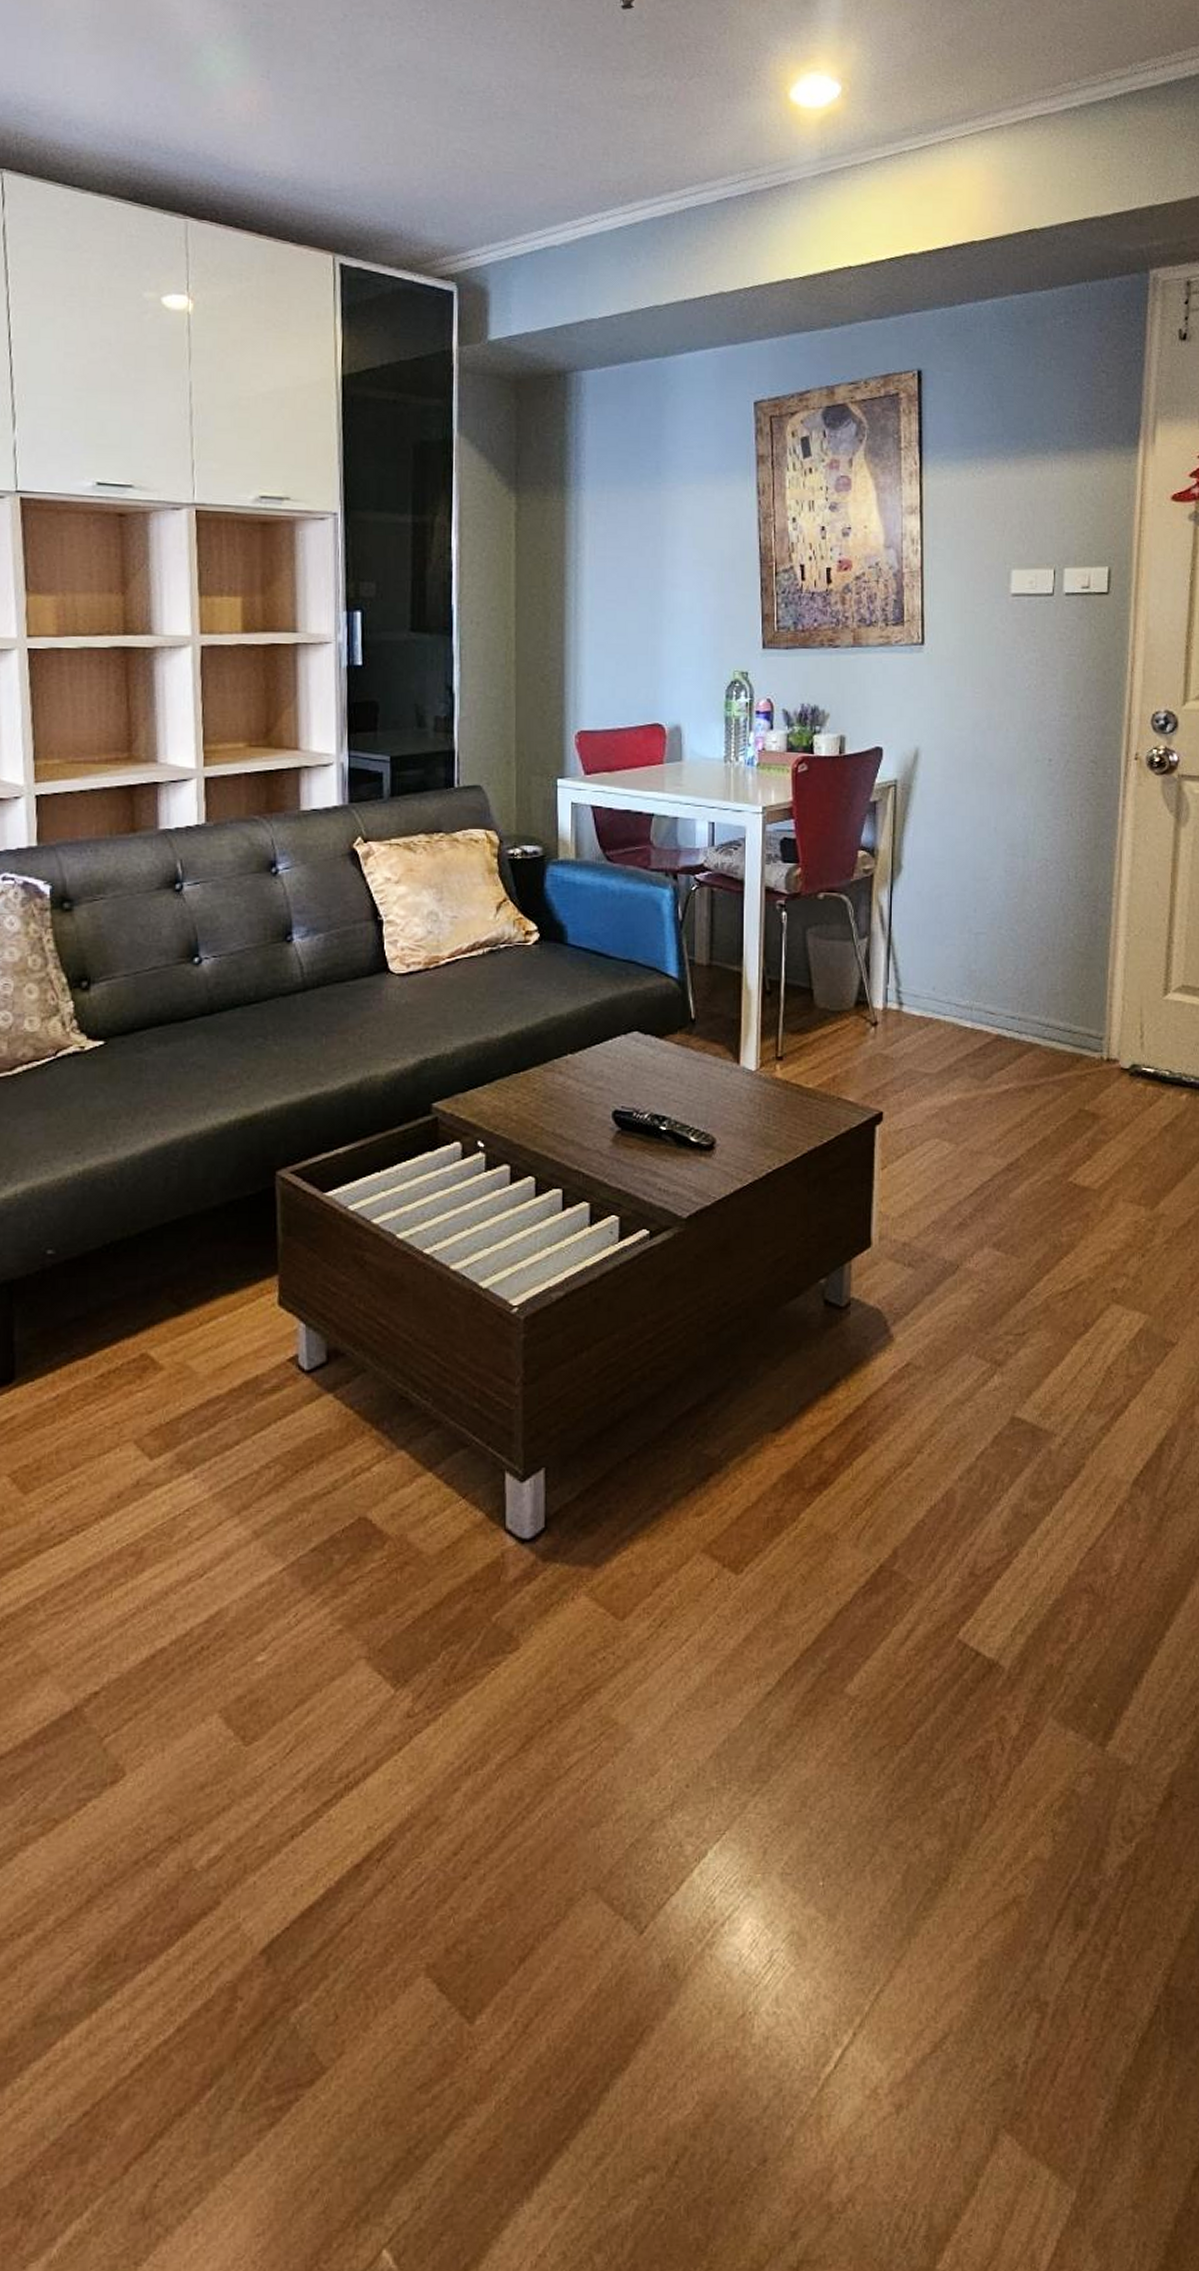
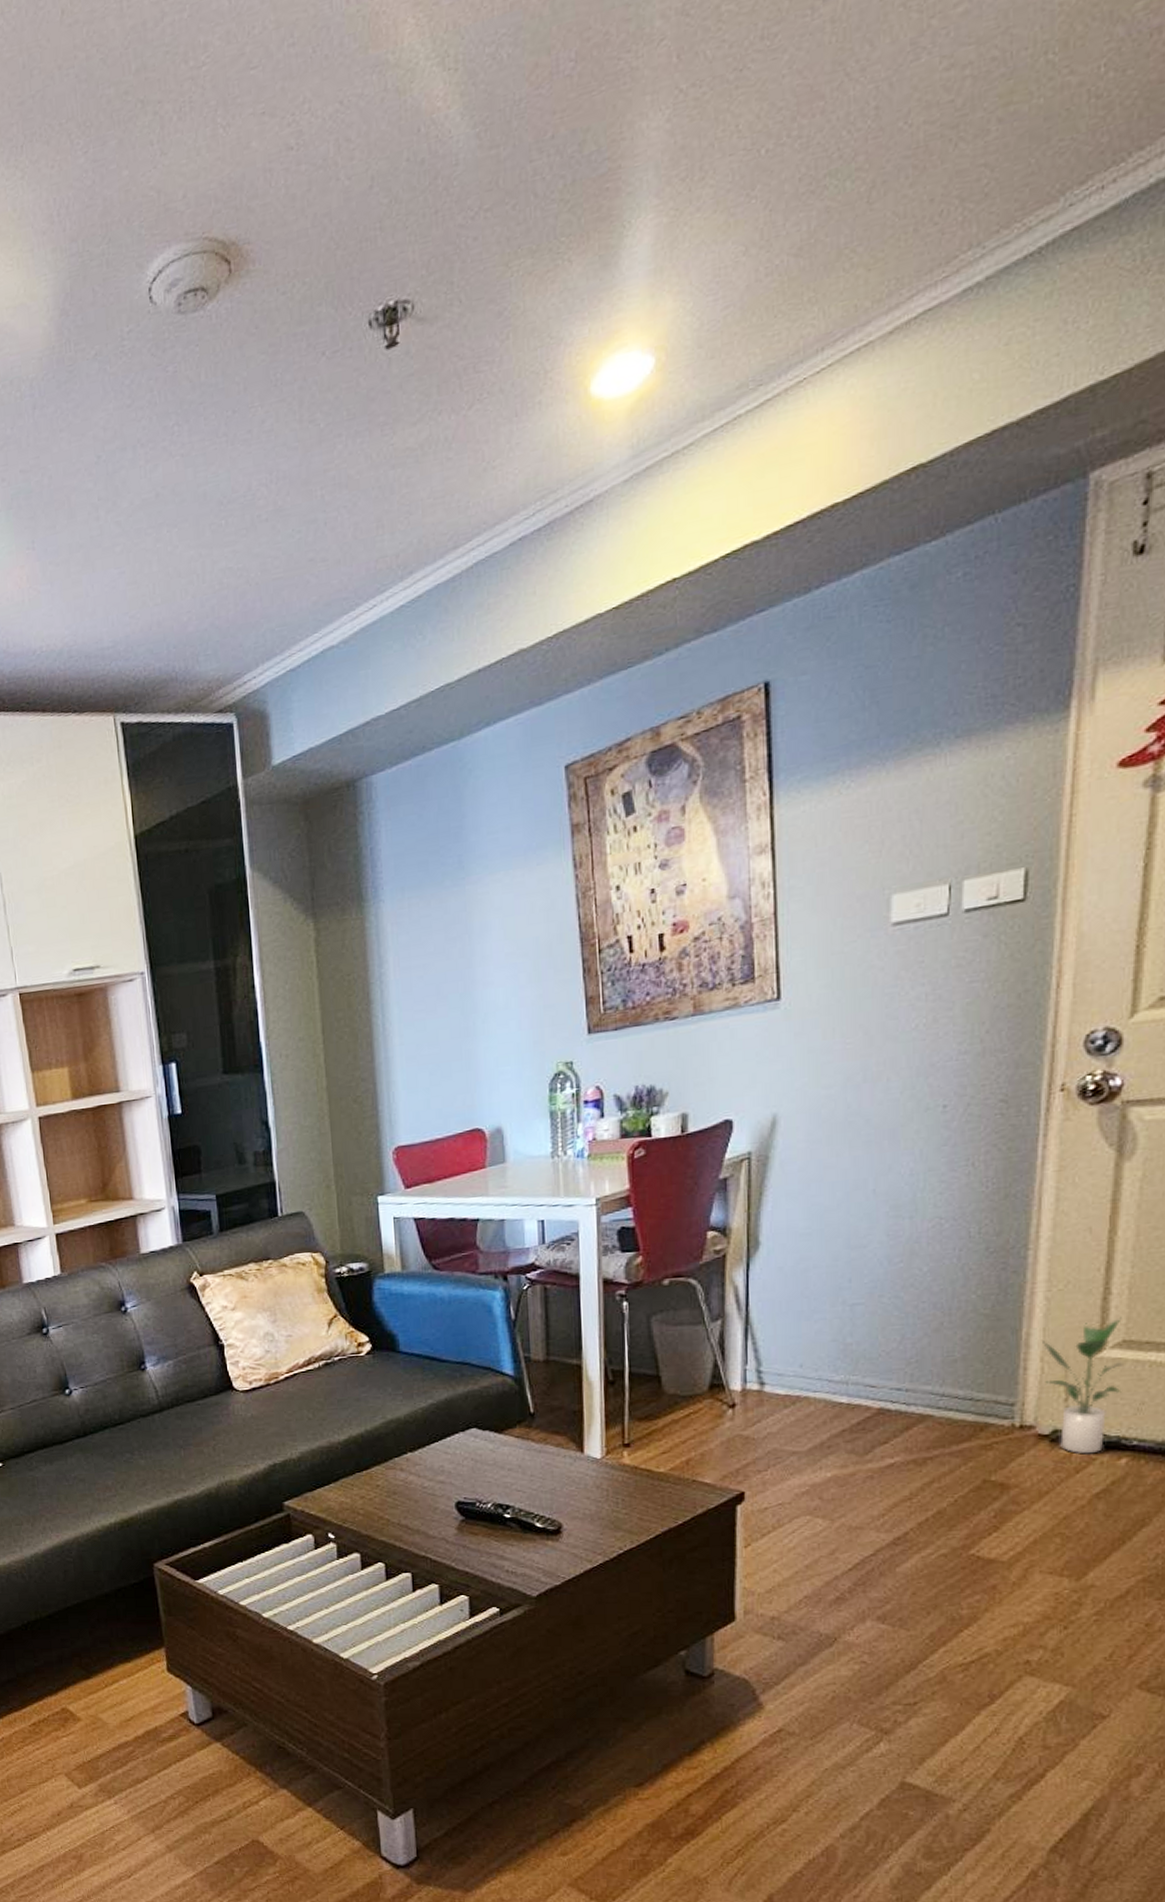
potted plant: none [1124,963,1182,1089] -> present [1043,1316,1122,1454]

